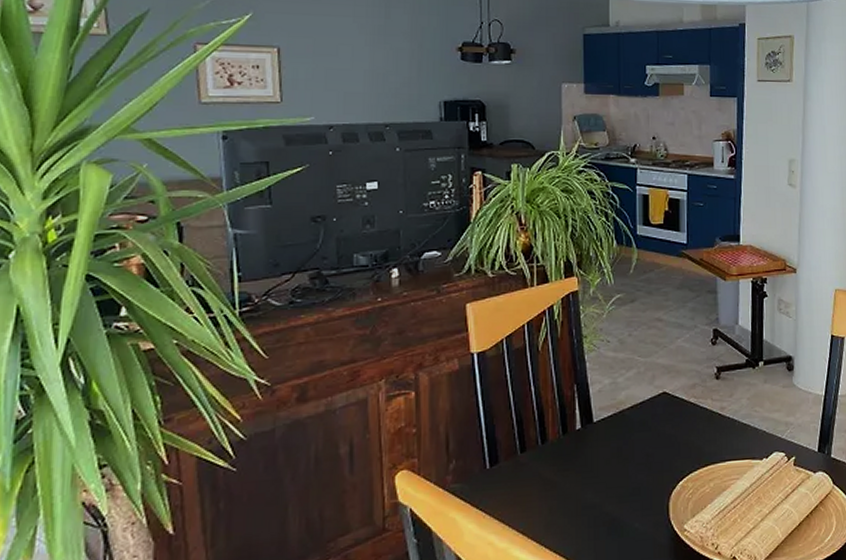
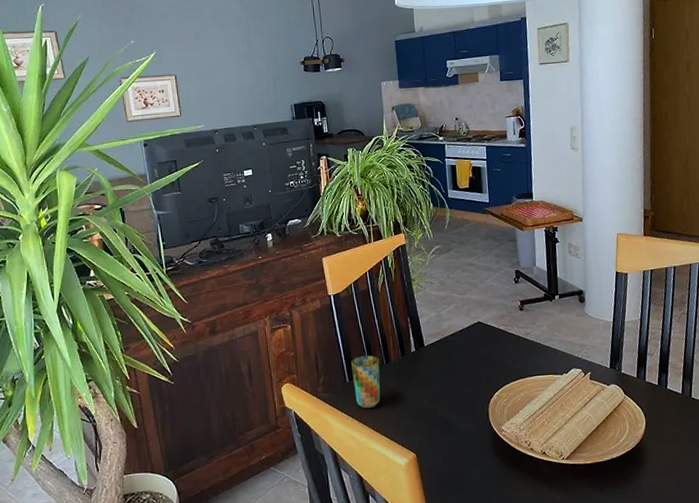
cup: none [495,433,532,503] -> present [351,355,381,408]

